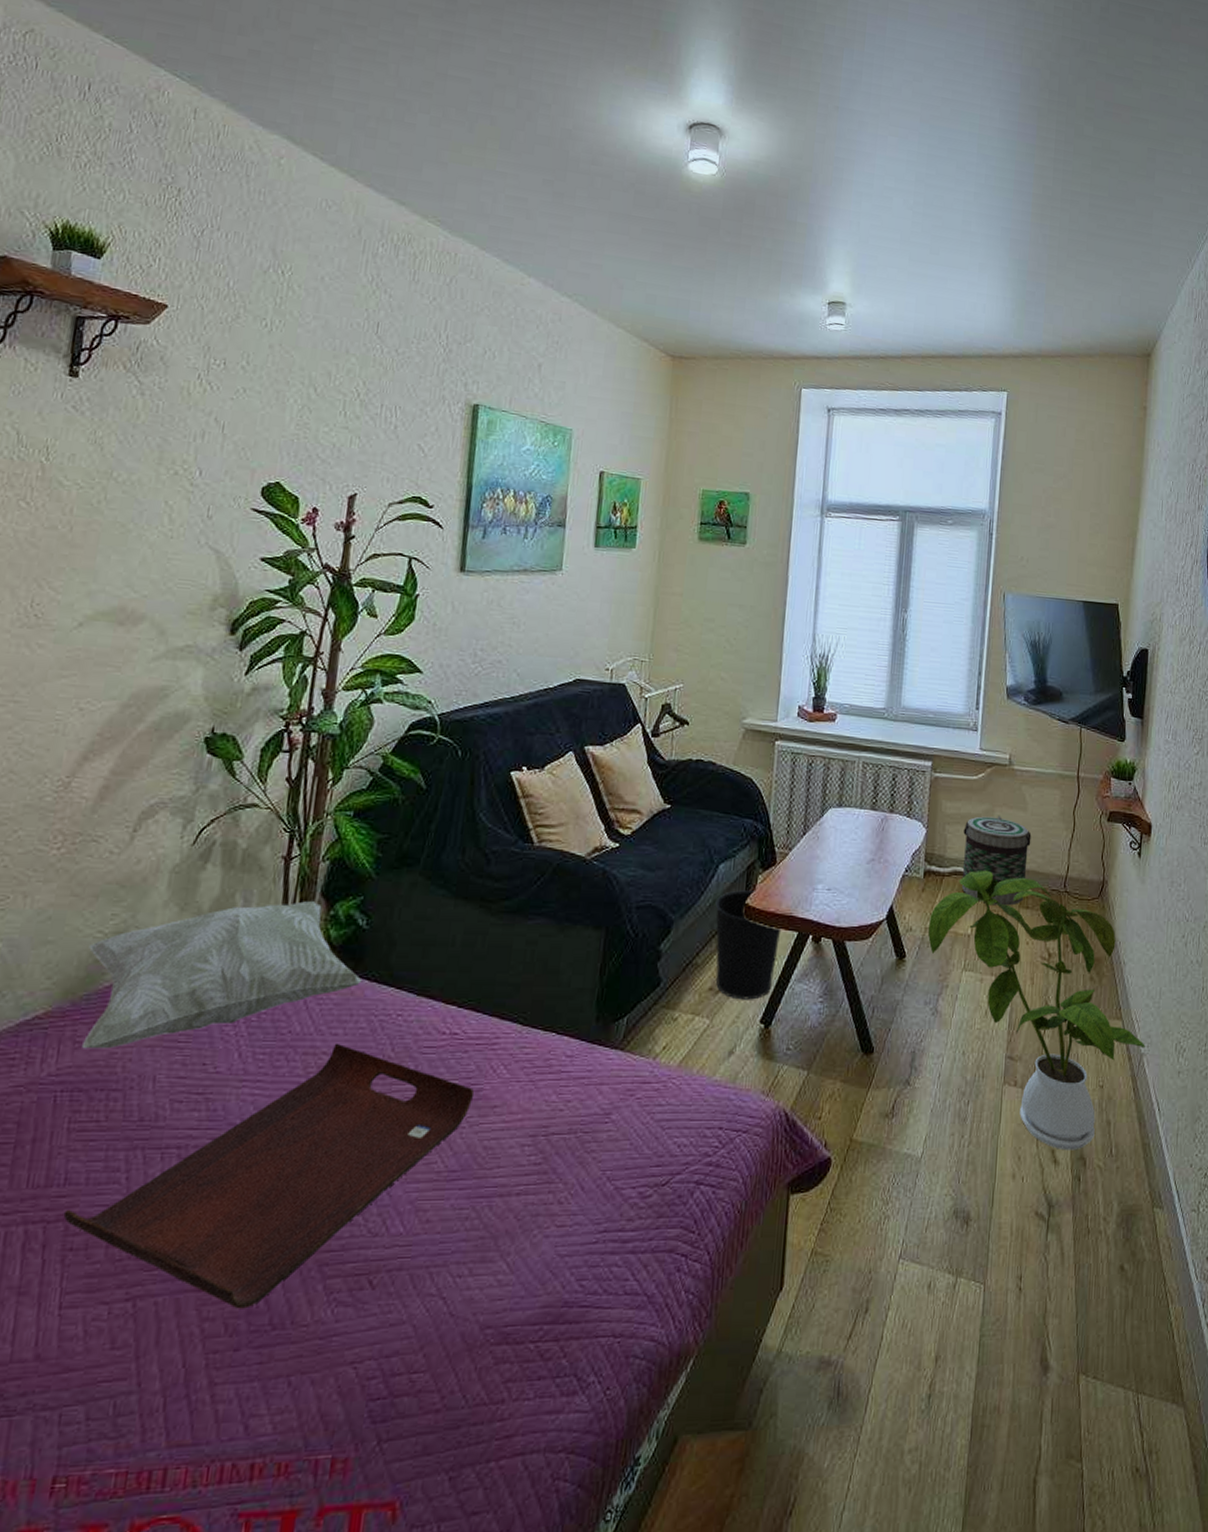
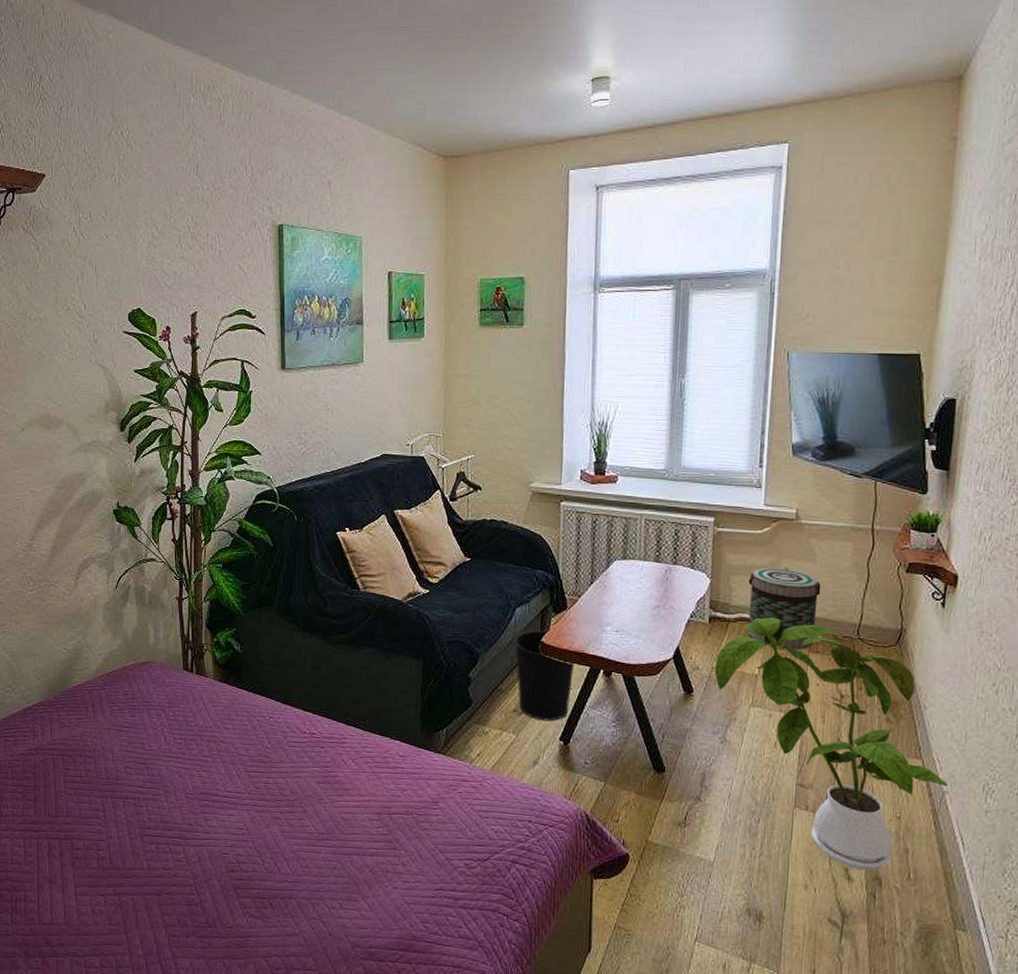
serving tray: present [63,1042,475,1309] -> none [69,734,332,911]
decorative pillow: present [82,901,362,1049] -> none [60,631,242,729]

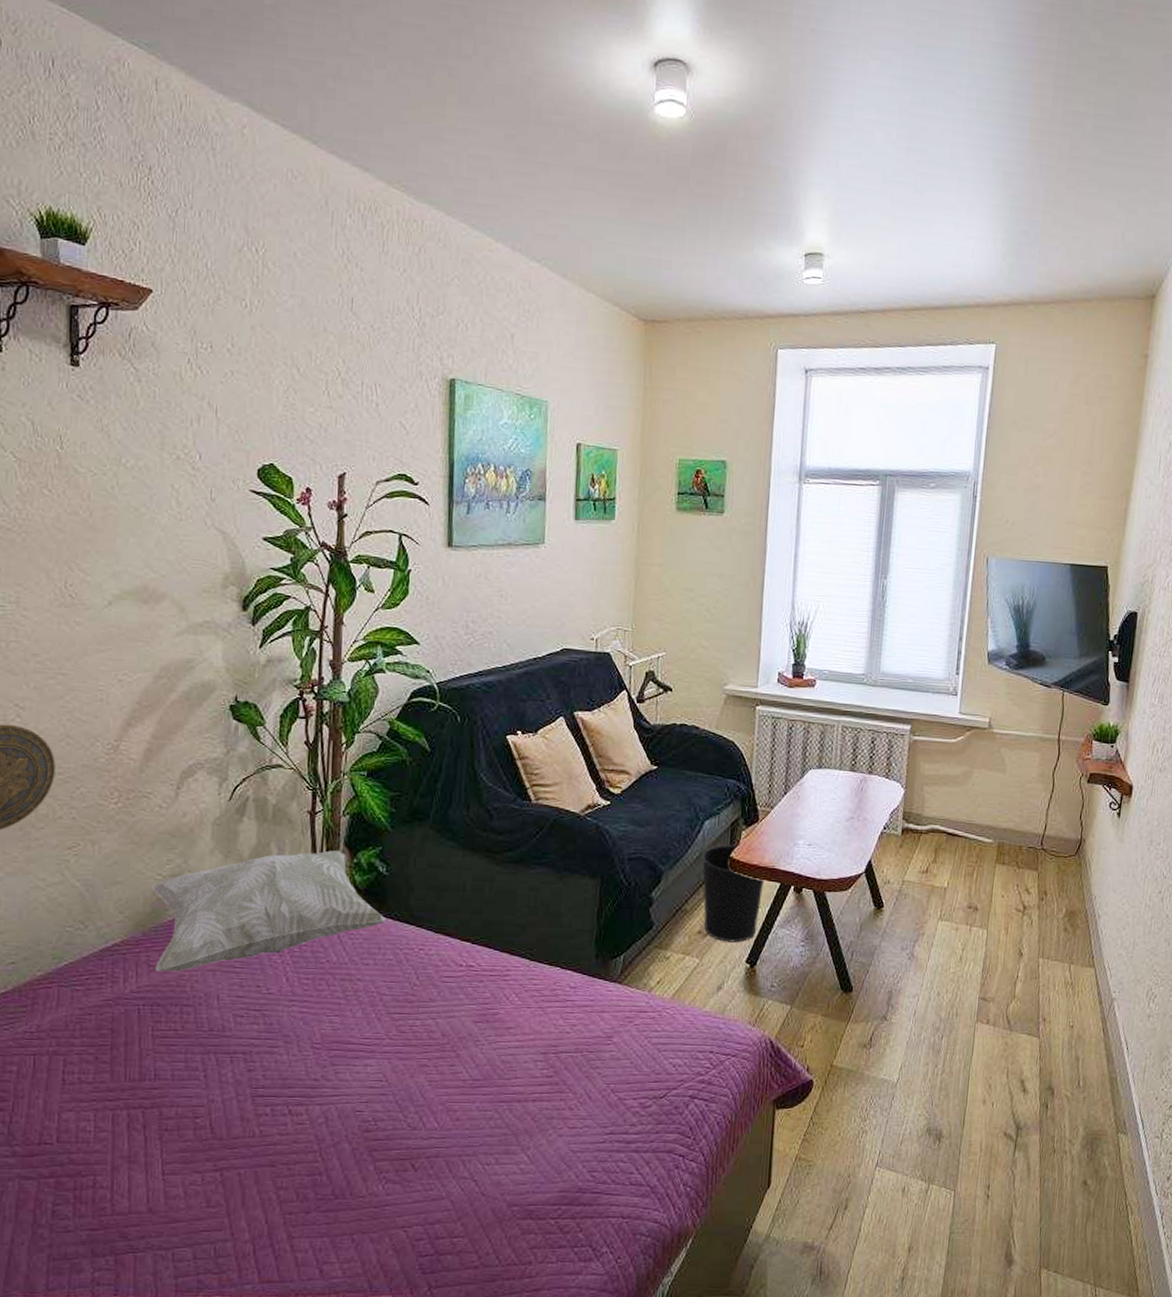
decorative pillow: none [60,631,242,729] -> present [152,850,387,972]
house plant: present [714,617,948,871] -> none [905,828,1117,1082]
basket: present [748,567,821,650] -> none [939,777,1010,862]

